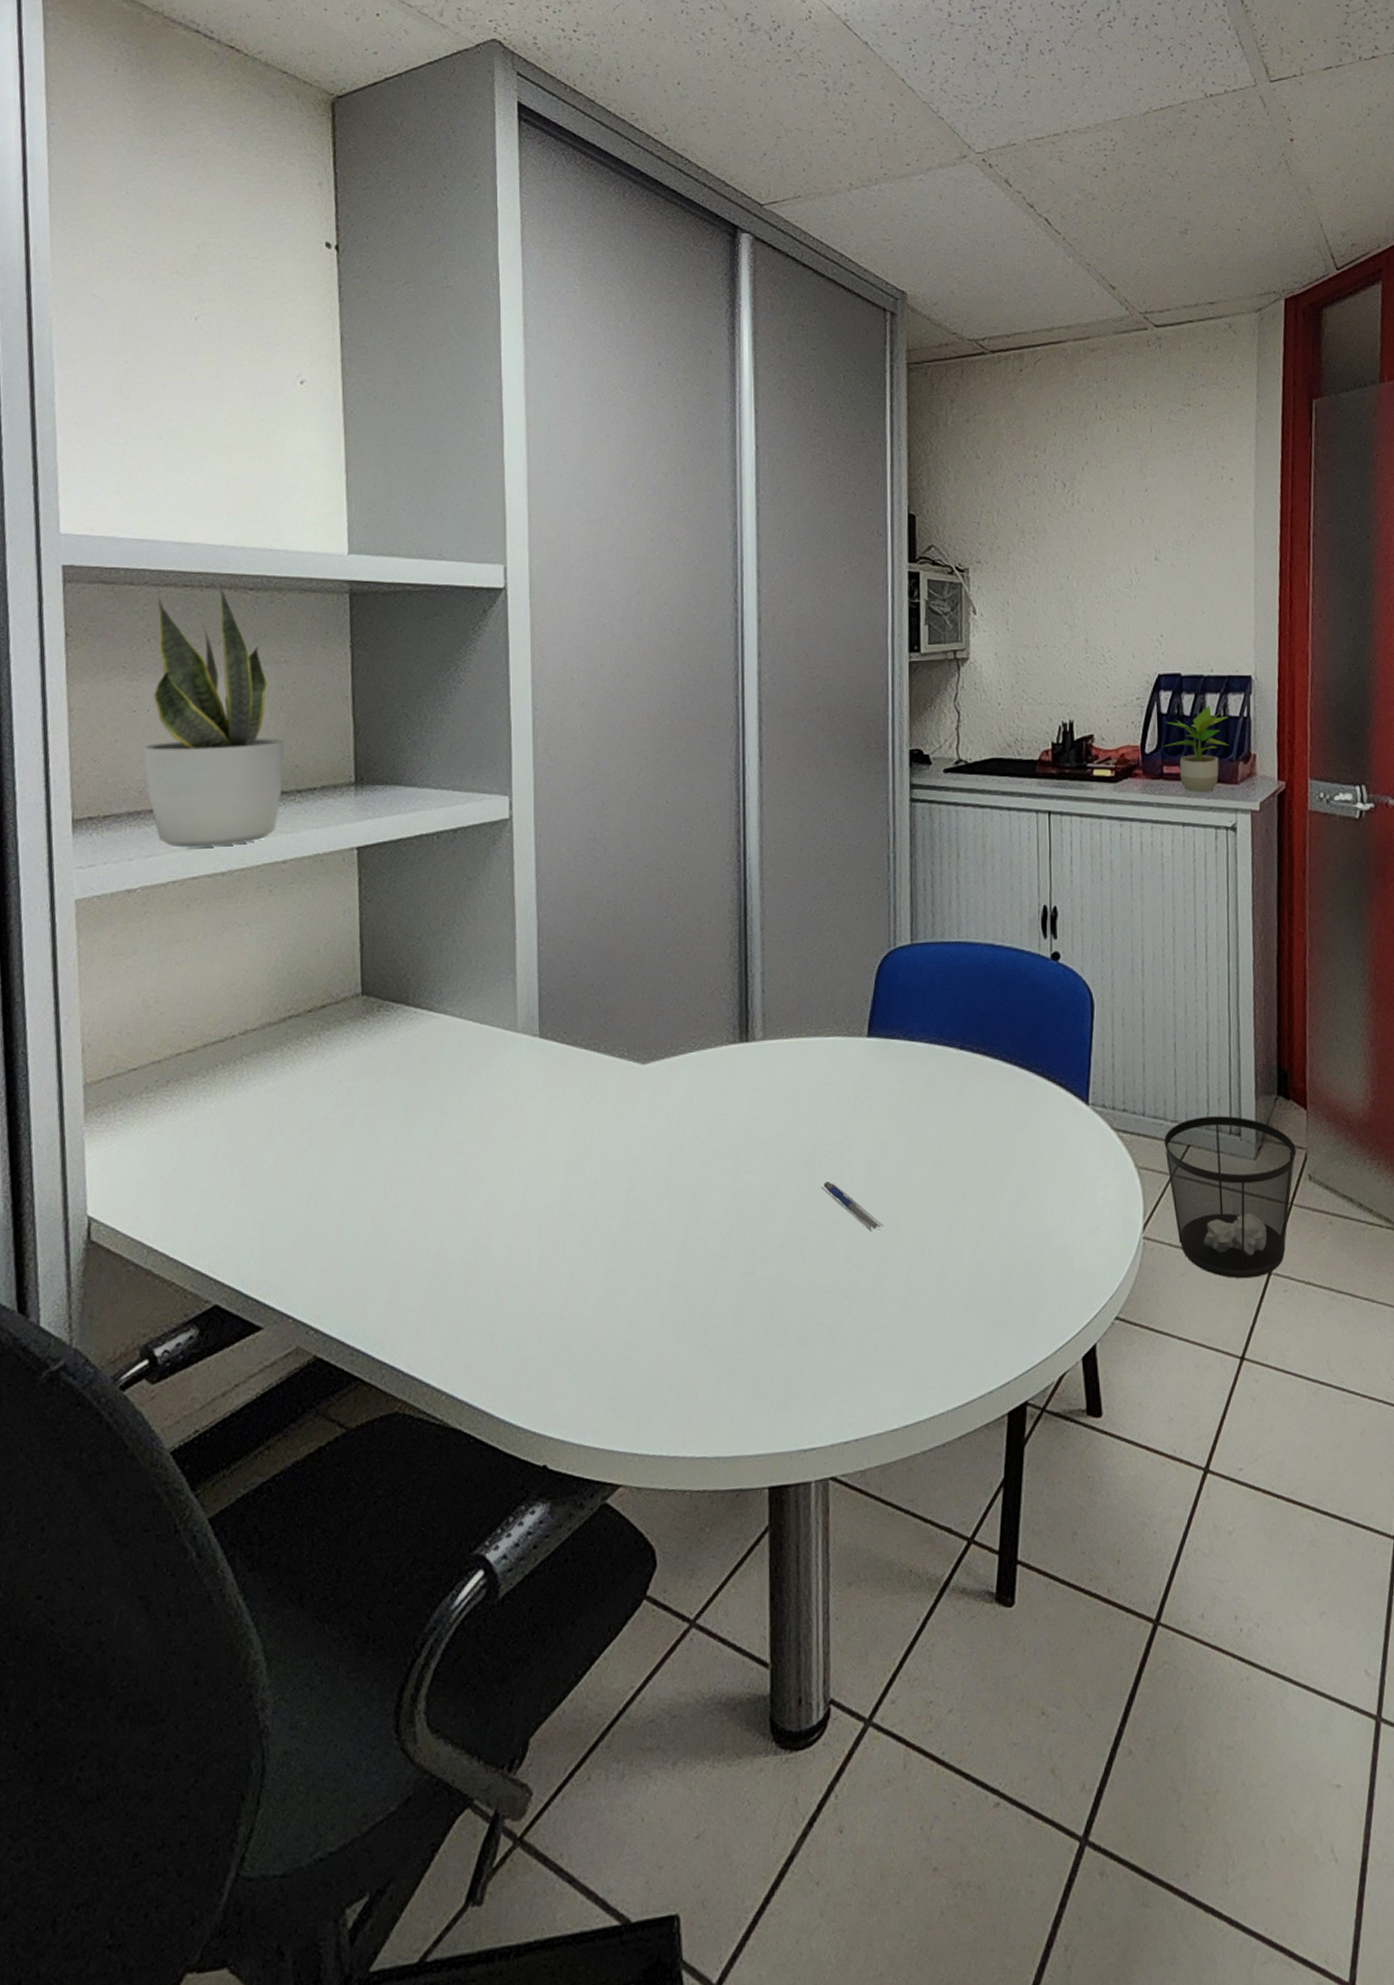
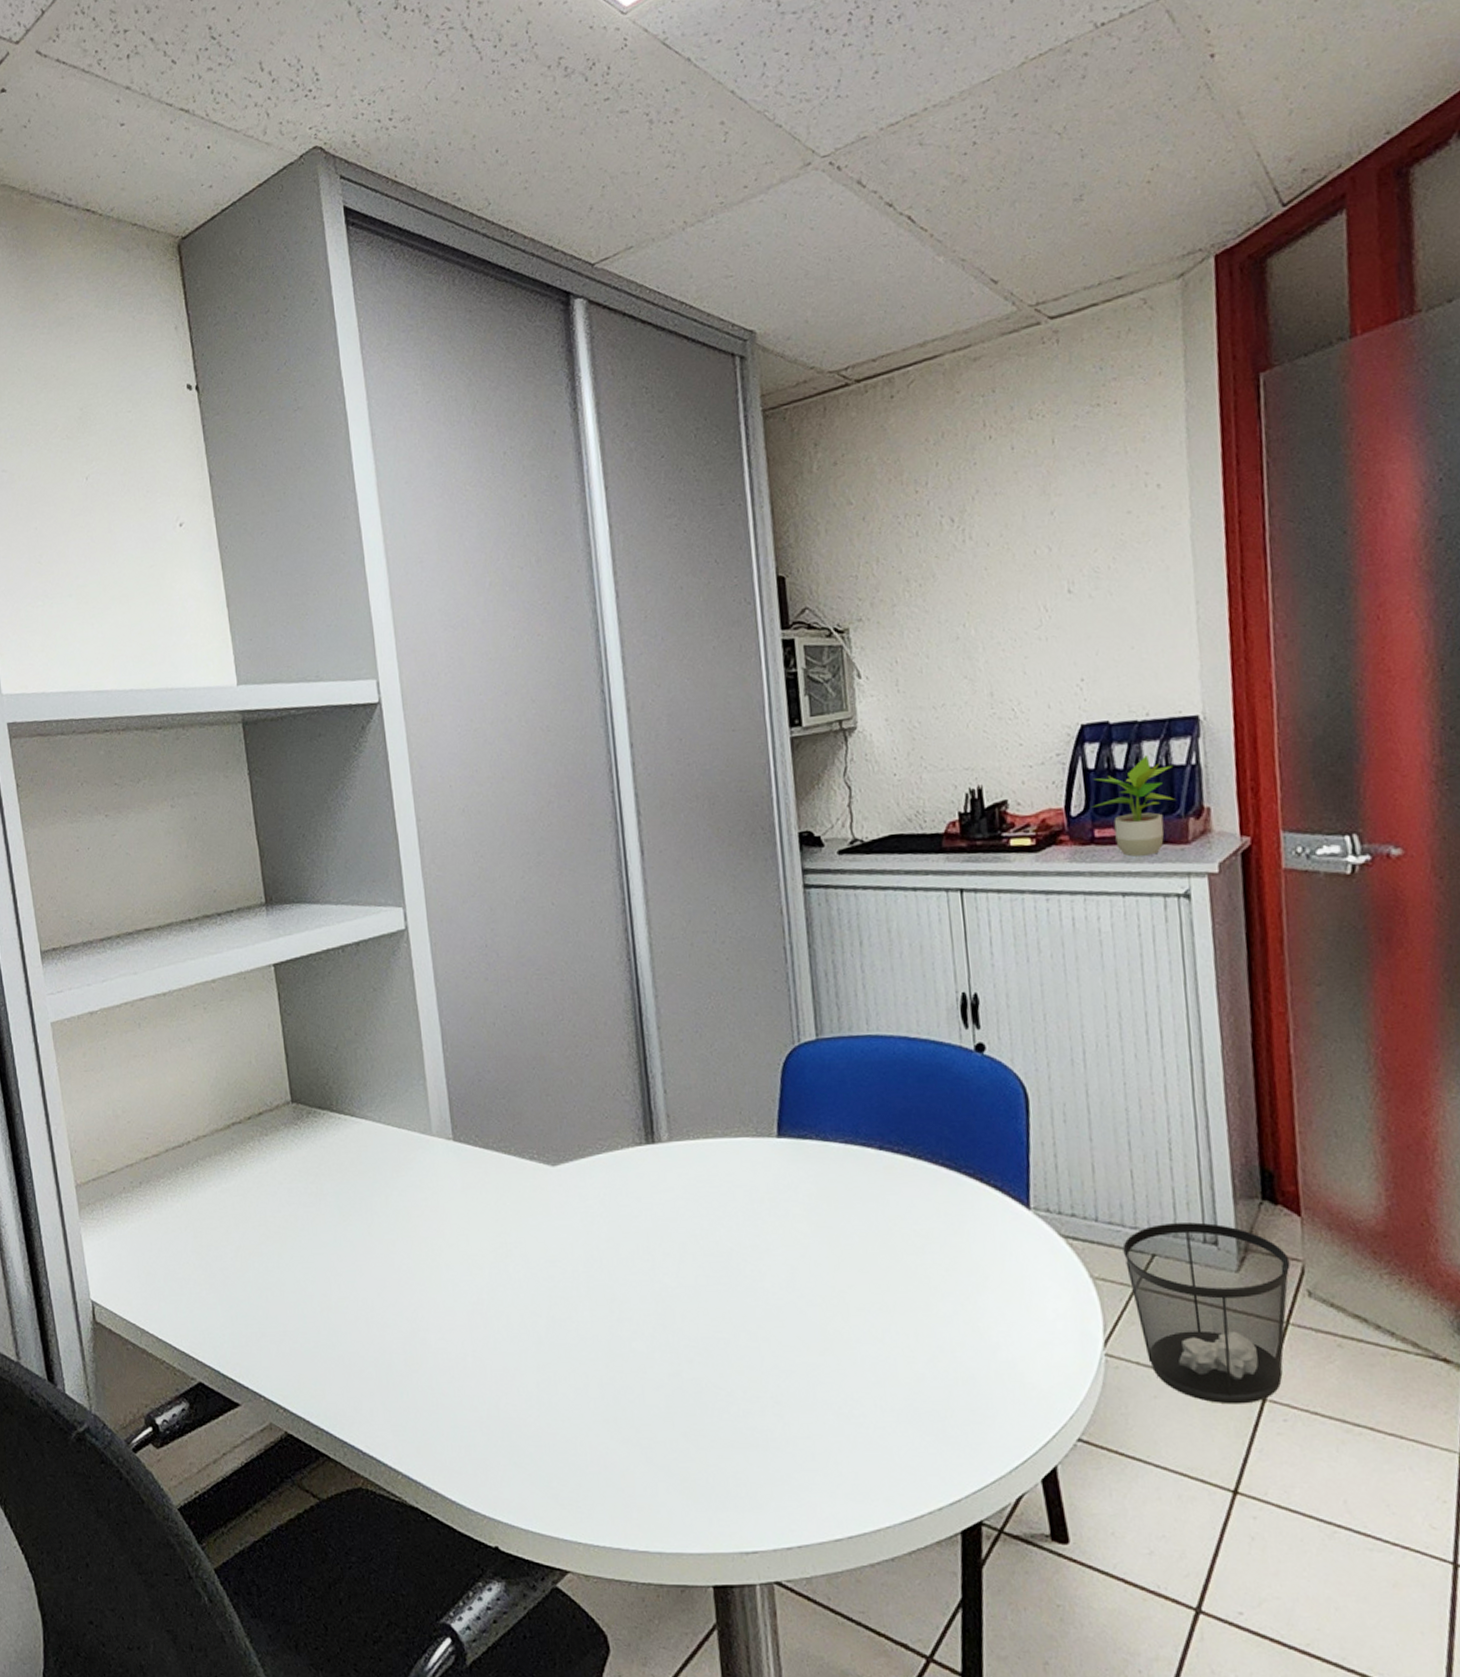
potted plant: present [143,580,284,848] -> none [85,723,205,973]
pen: present [821,1182,883,1231] -> none [742,1286,810,1337]

